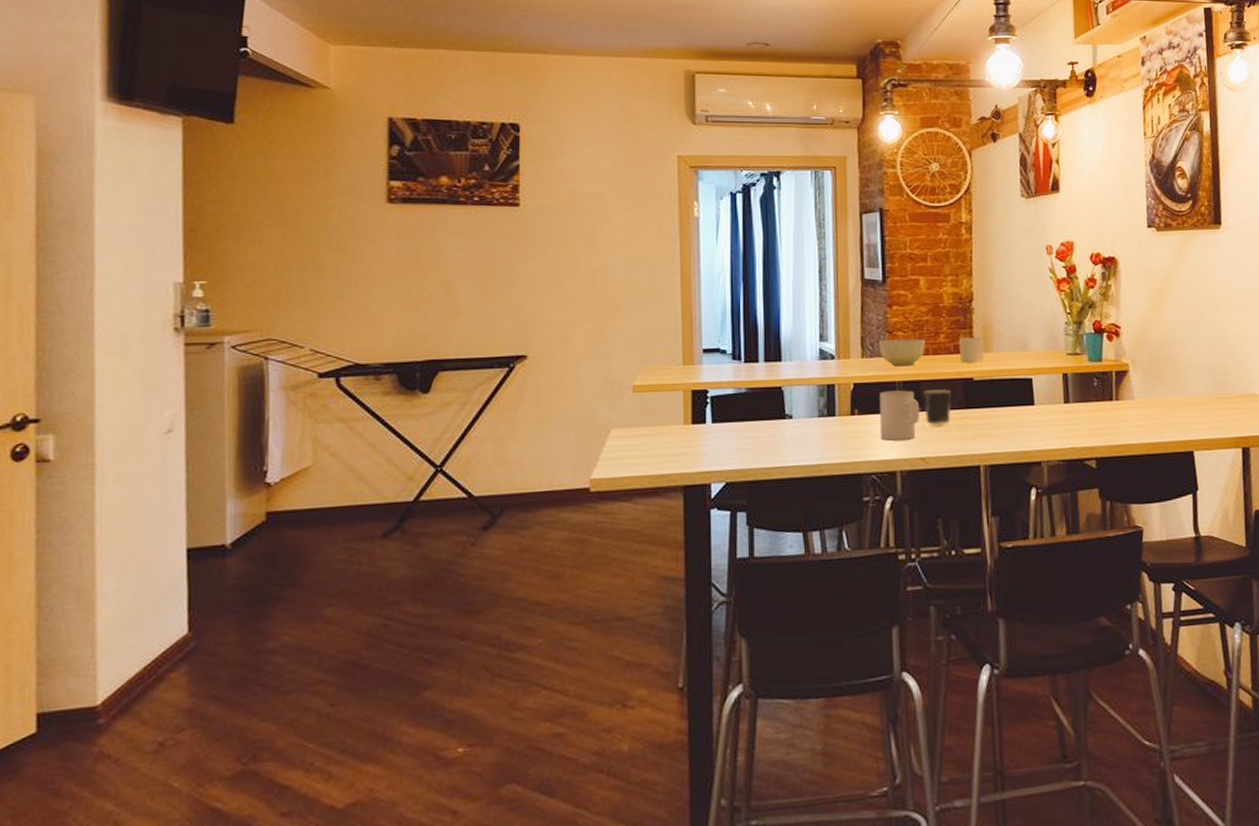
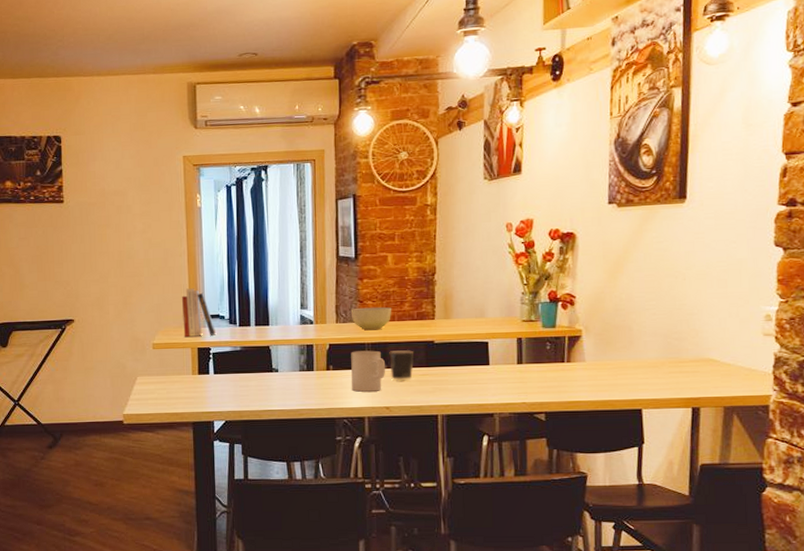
books: none [671,315,715,376] -> present [181,288,216,337]
mug: present [958,336,984,363] -> none [421,305,445,328]

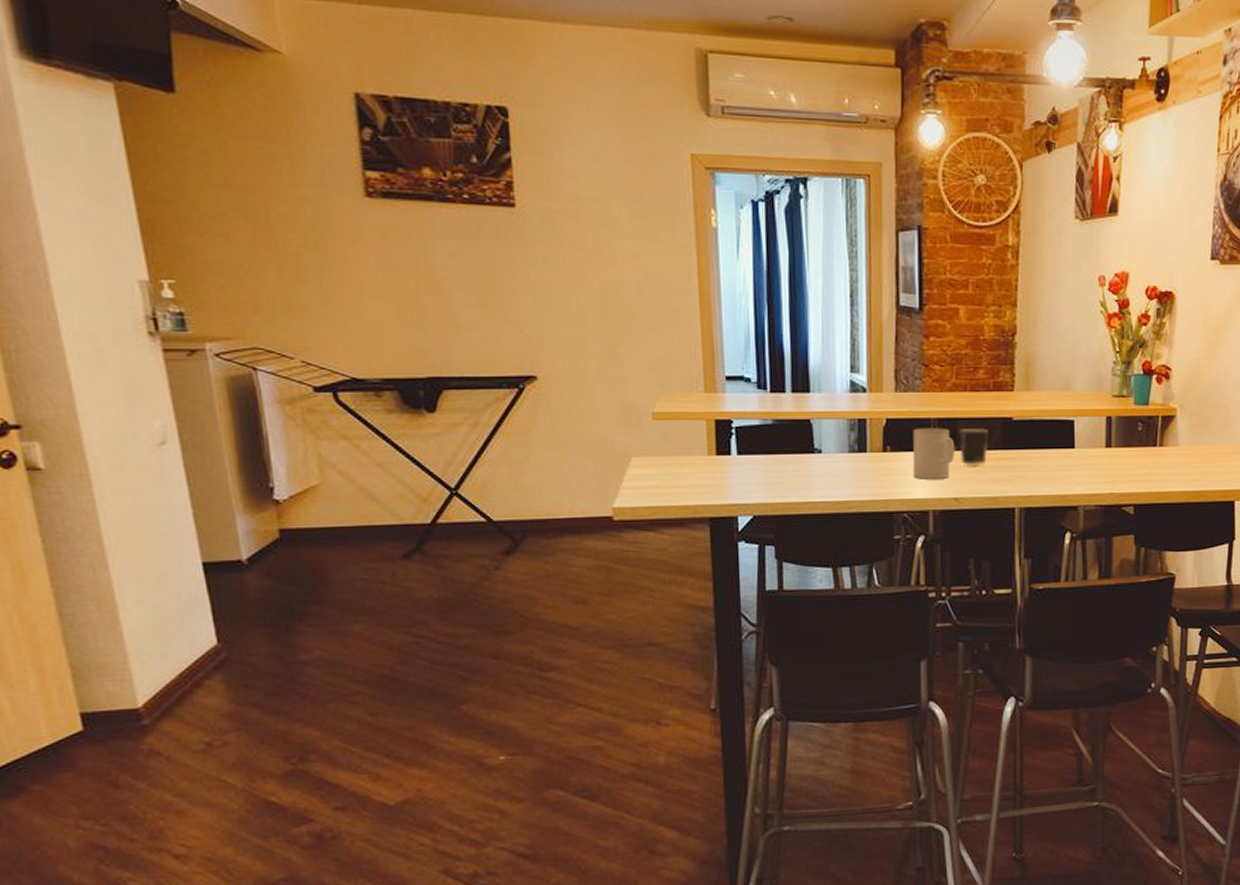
books: present [181,288,216,337] -> none [691,339,739,404]
bowl: present [350,306,392,331] -> none [913,373,964,403]

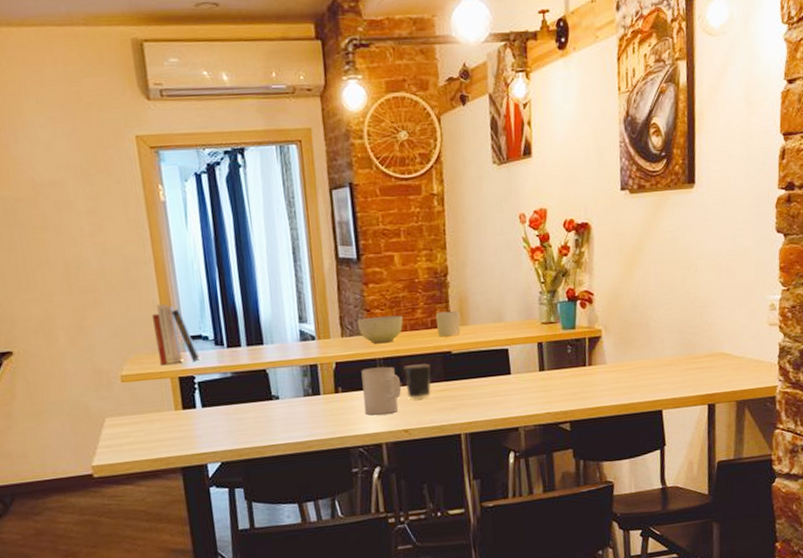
books: none [691,339,739,404] -> present [151,304,199,364]
bowl: none [913,373,964,403] -> present [357,315,404,344]
mug: none [998,374,1025,402] -> present [435,310,461,338]

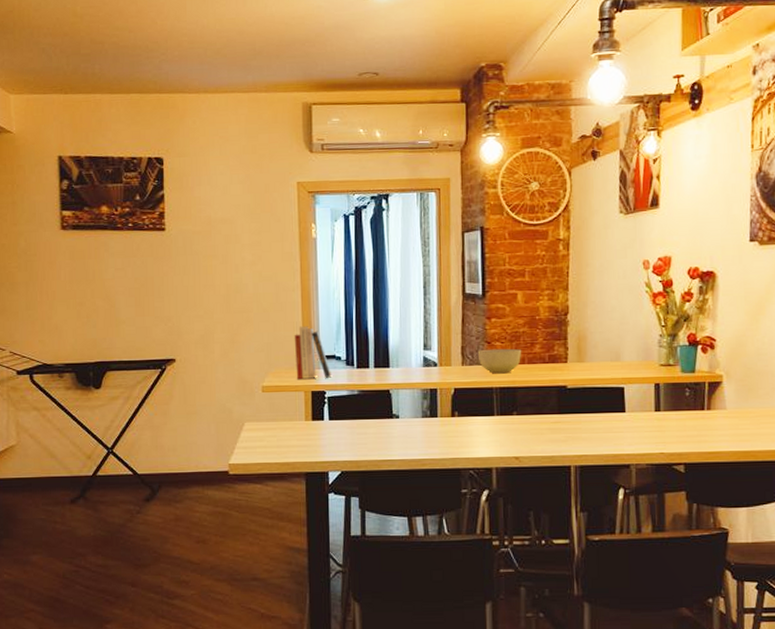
cup: present [361,366,402,415] -> none [477,395,515,440]
mug: present [403,363,431,399] -> none [519,395,546,429]
mug: present [435,310,461,338] -> none [553,347,578,372]

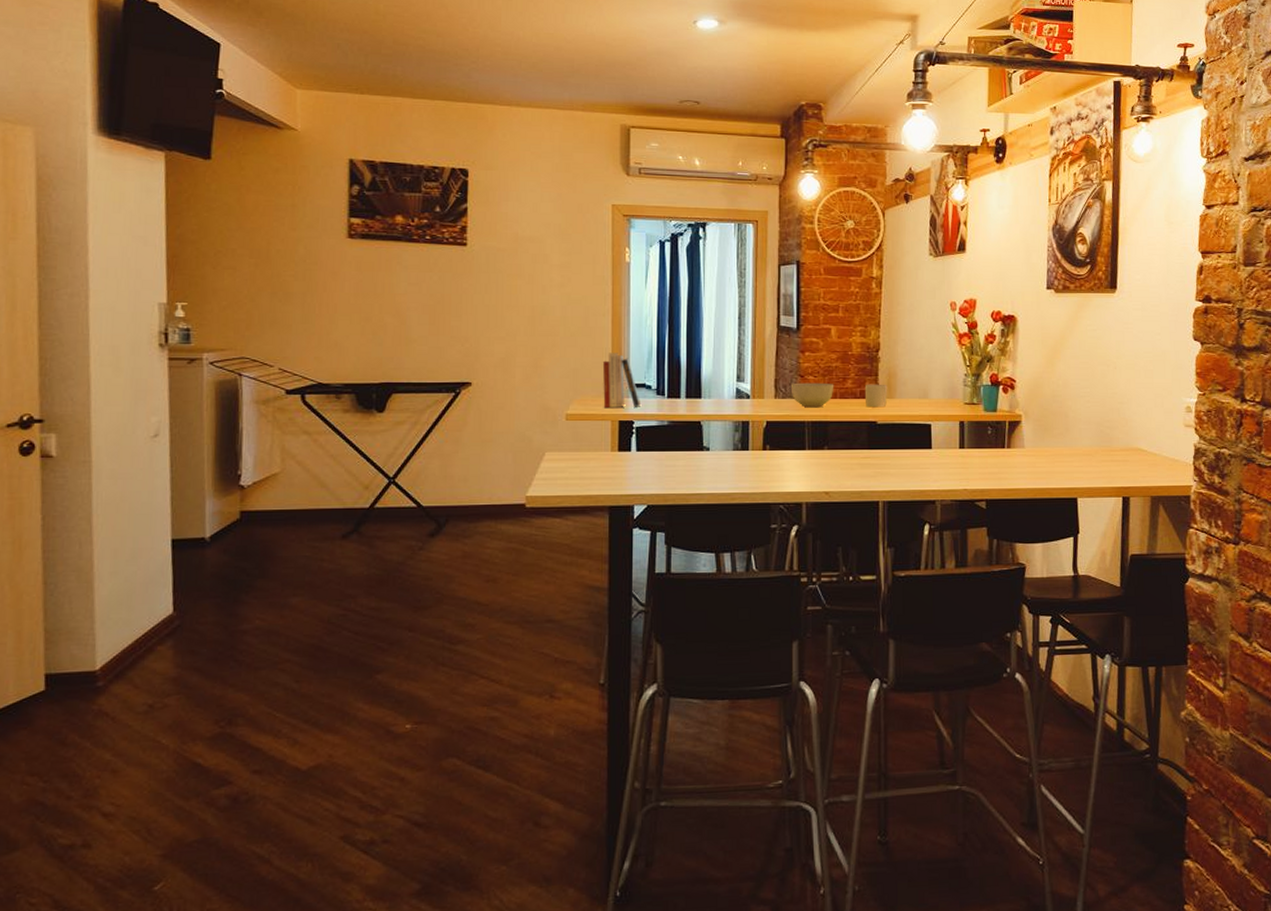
mug: none [553,347,578,372] -> present [864,384,888,408]

